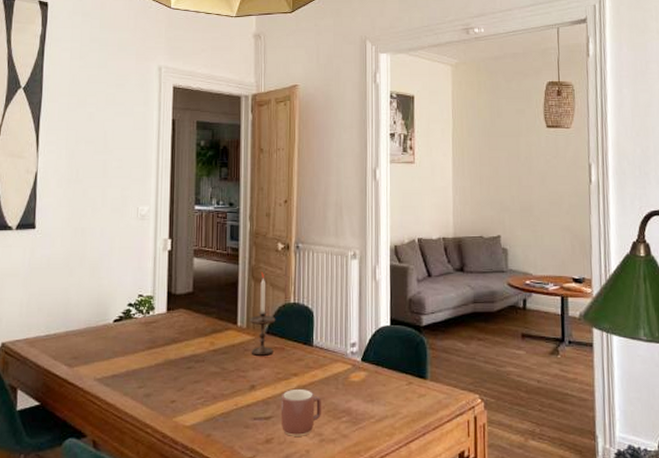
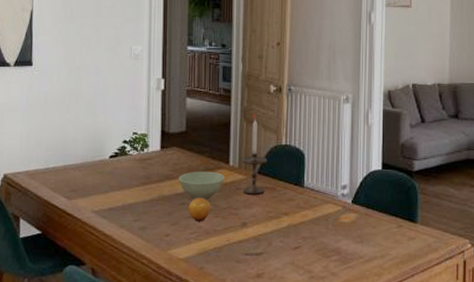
bowl: none [185,332,232,365] -> present [178,171,225,202]
fruit: none [195,360,218,386] -> present [189,197,211,222]
mug: present [280,388,321,436] -> none [271,227,311,273]

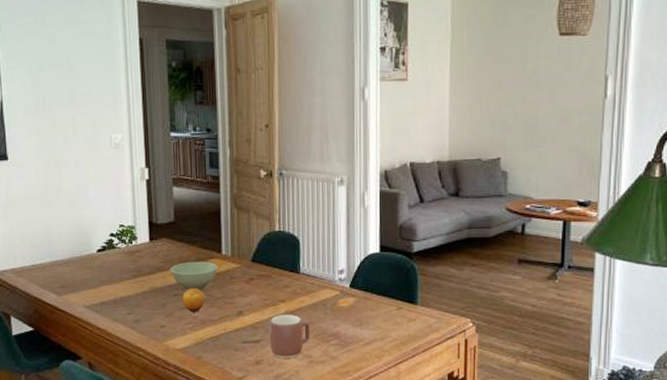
candlestick: present [242,113,268,195] -> none [234,199,261,283]
mug: none [271,227,311,273] -> present [269,314,310,358]

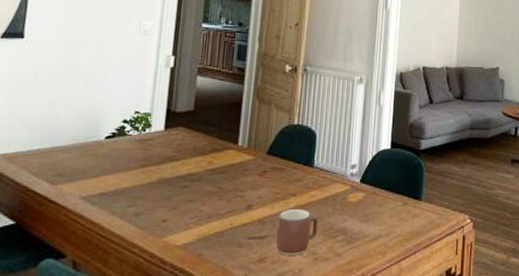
bowl: present [170,261,218,292] -> none [181,152,232,184]
fruit: present [182,287,205,312] -> none [190,179,215,205]

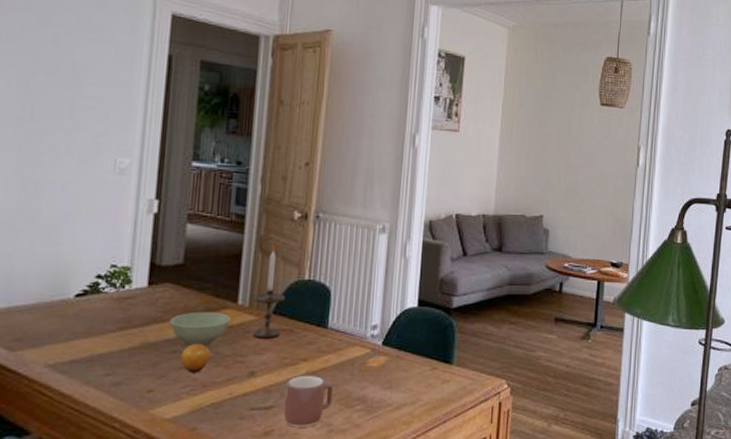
bowl: none [181,152,232,184] -> present [169,311,231,349]
fruit: none [190,179,215,205] -> present [181,343,210,373]
candlestick: none [250,92,278,176] -> present [252,243,286,338]

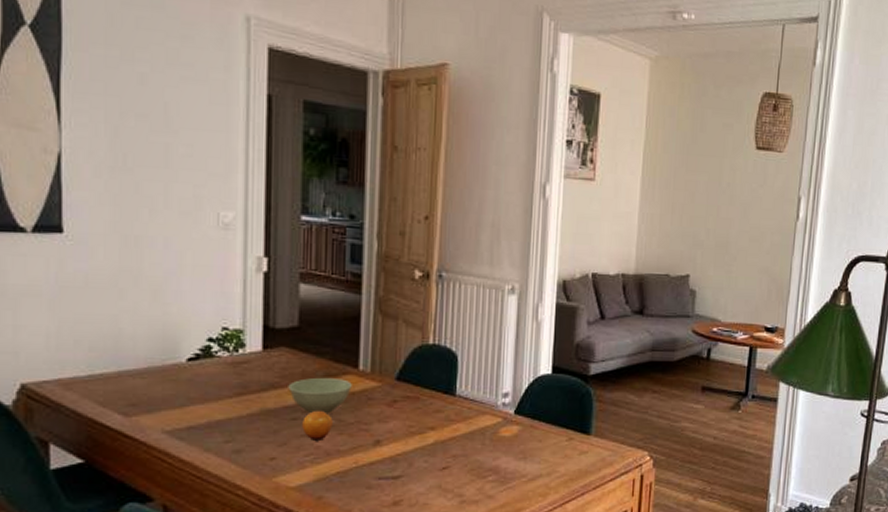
candlestick: present [252,243,286,338] -> none [375,304,410,406]
mug: present [283,375,333,427] -> none [412,444,463,498]

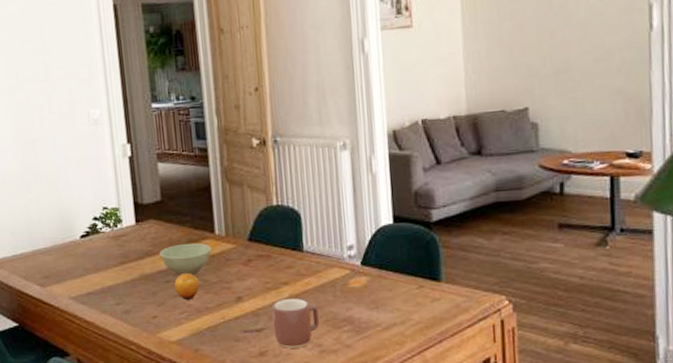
mug: none [412,444,463,498] -> present [271,297,319,348]

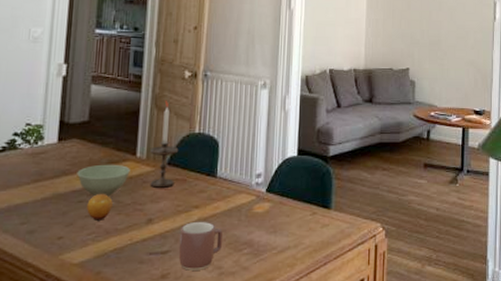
candlestick: none [228,172,259,265] -> present [150,100,179,188]

